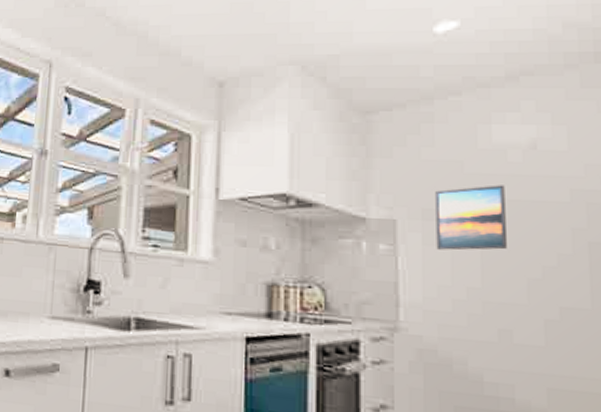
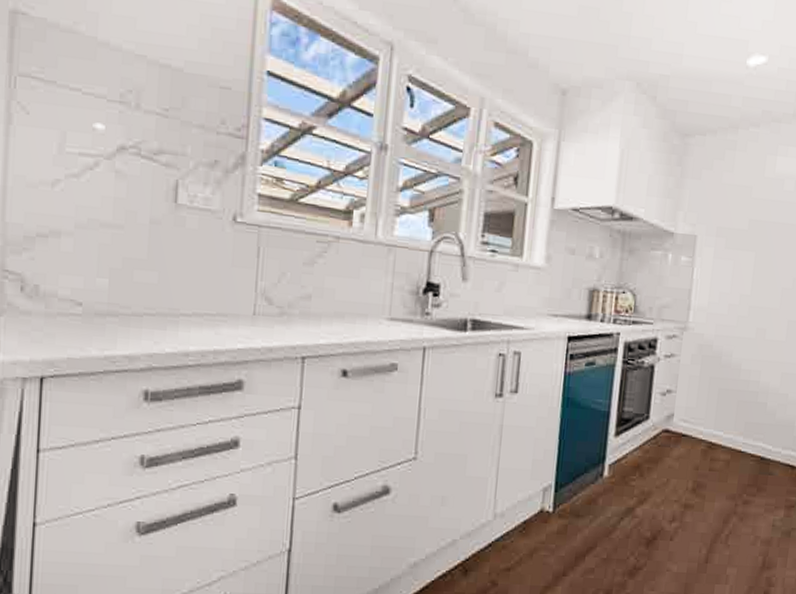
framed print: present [435,185,507,250] -> none [723,209,779,264]

